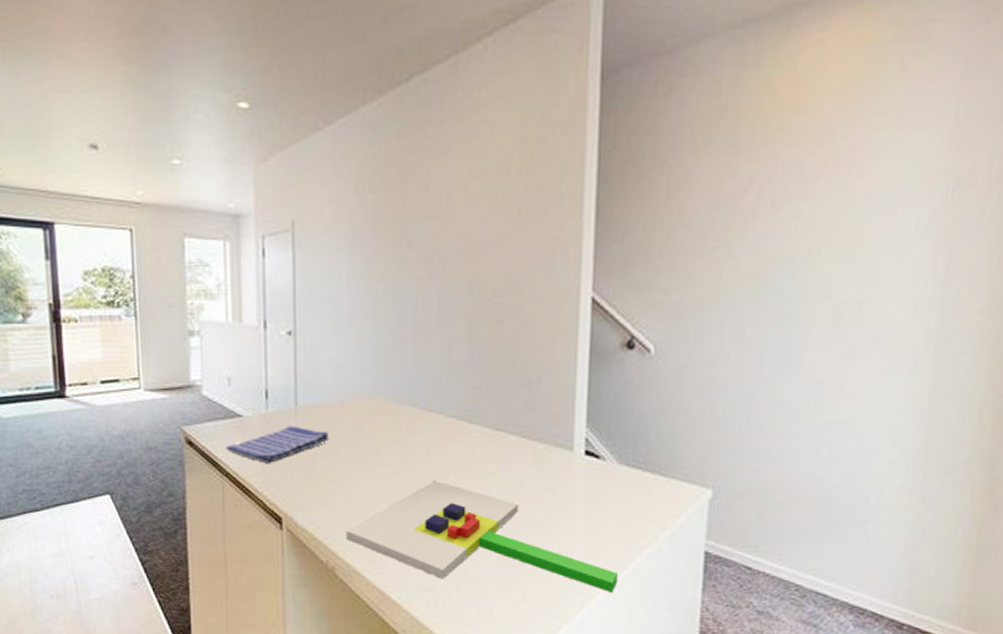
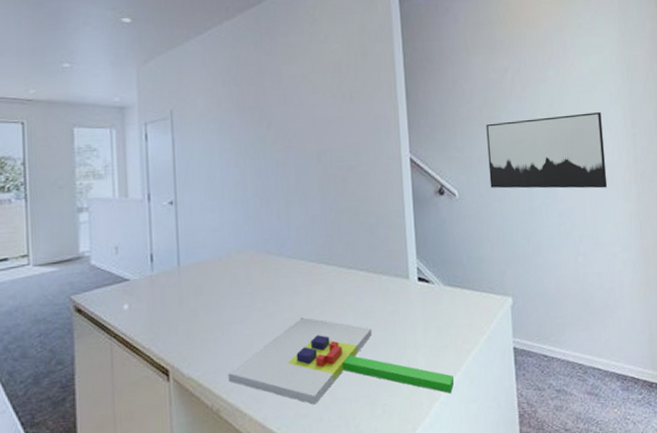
dish towel: present [226,426,330,464] -> none [114,283,210,322]
wall art: none [702,247,896,358] -> present [486,112,608,189]

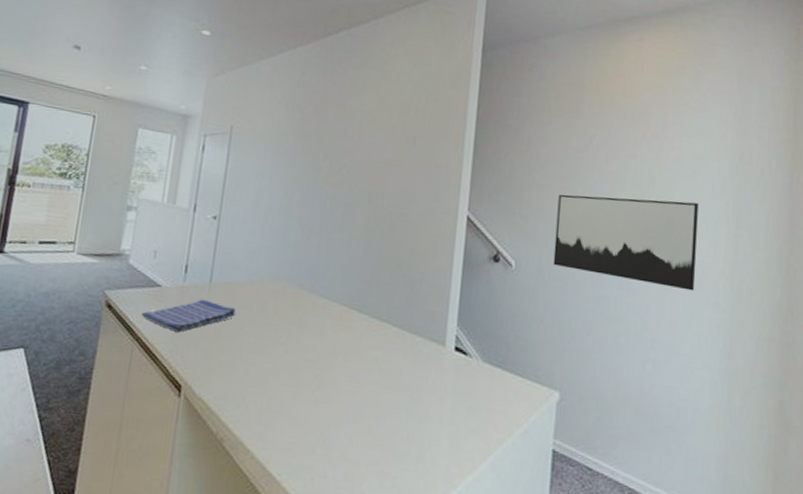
dish towel: none [114,283,210,322] -> present [141,299,236,333]
chopping board: present [227,317,455,405] -> none [237,362,478,485]

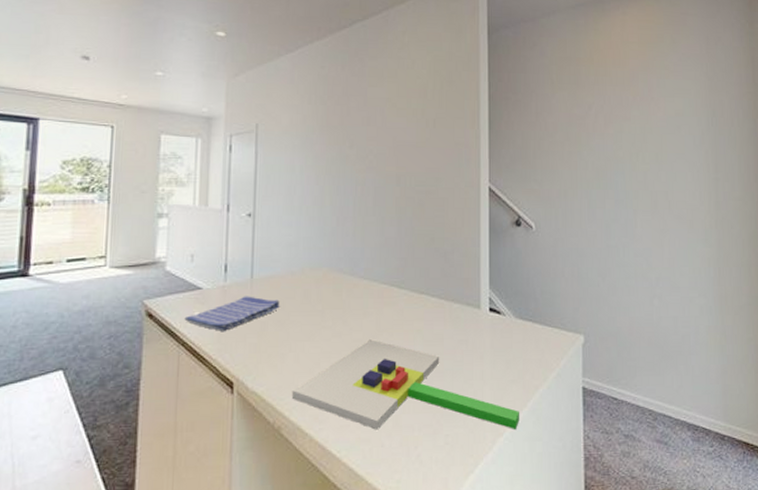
chopping board: none [237,362,478,485] -> present [291,339,520,431]
wall art: present [553,194,698,291] -> none [567,154,687,231]

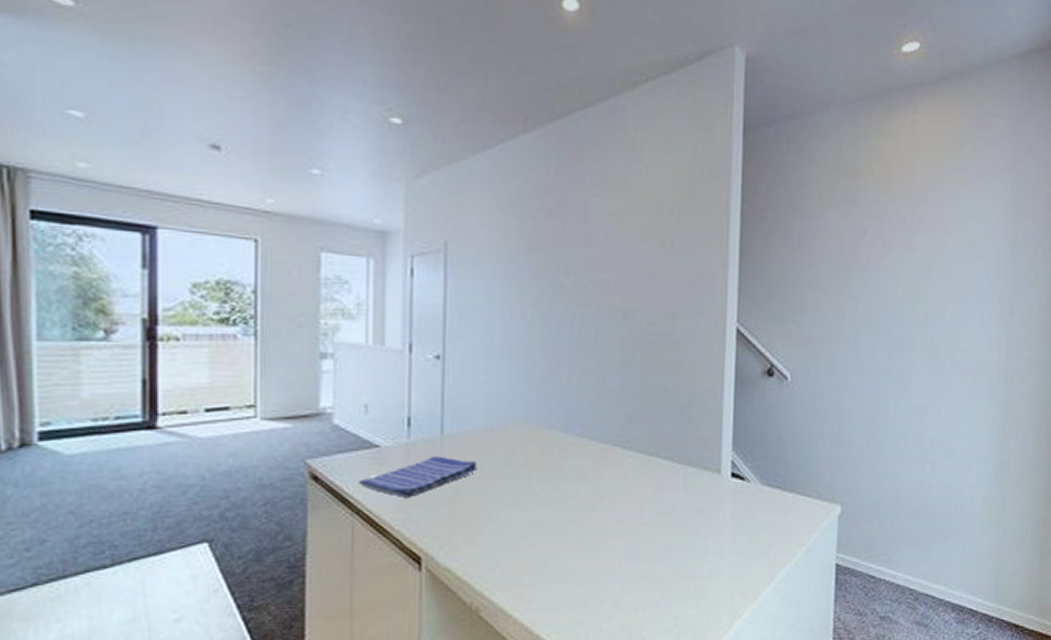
chopping board: present [291,339,520,431] -> none [492,508,762,612]

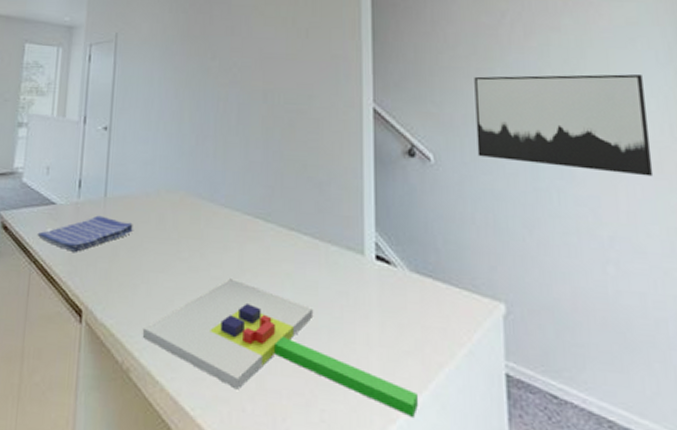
chopping board: none [492,508,762,612] -> present [142,278,419,419]
wall art: none [830,292,974,386] -> present [474,74,654,177]

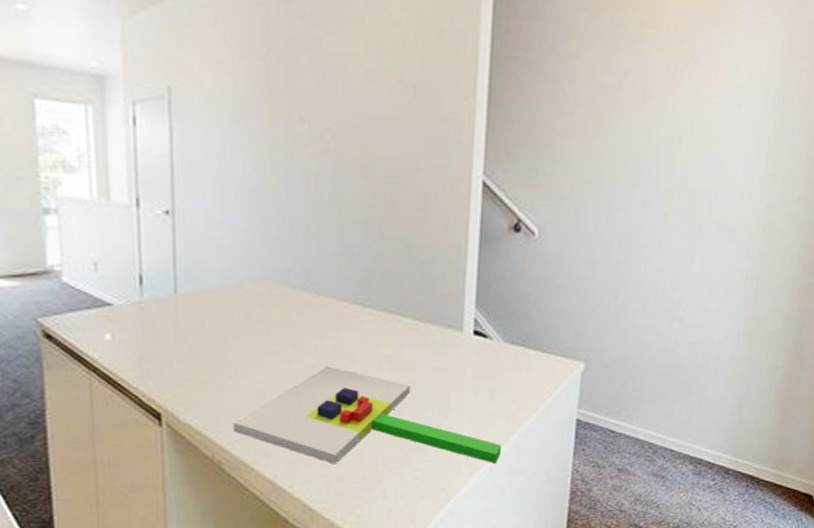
dish towel: present [37,215,134,253] -> none [93,314,215,357]
wall art: present [474,74,654,177] -> none [580,141,739,241]

